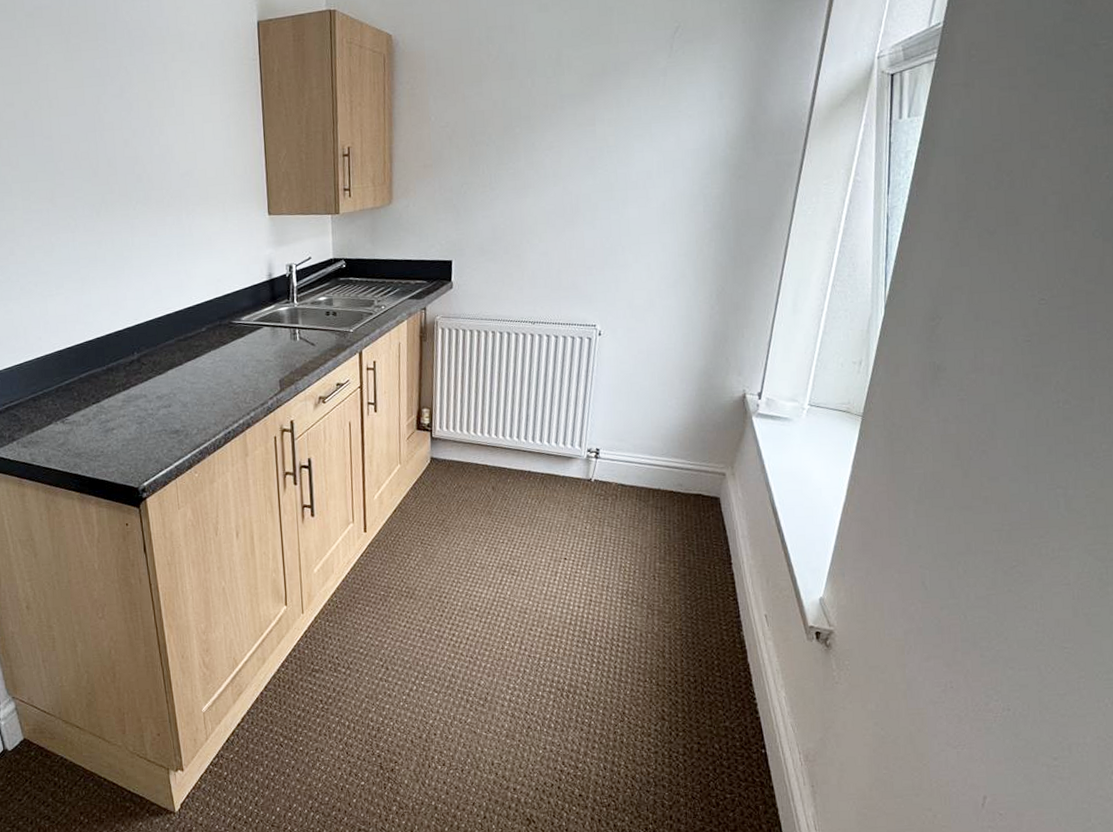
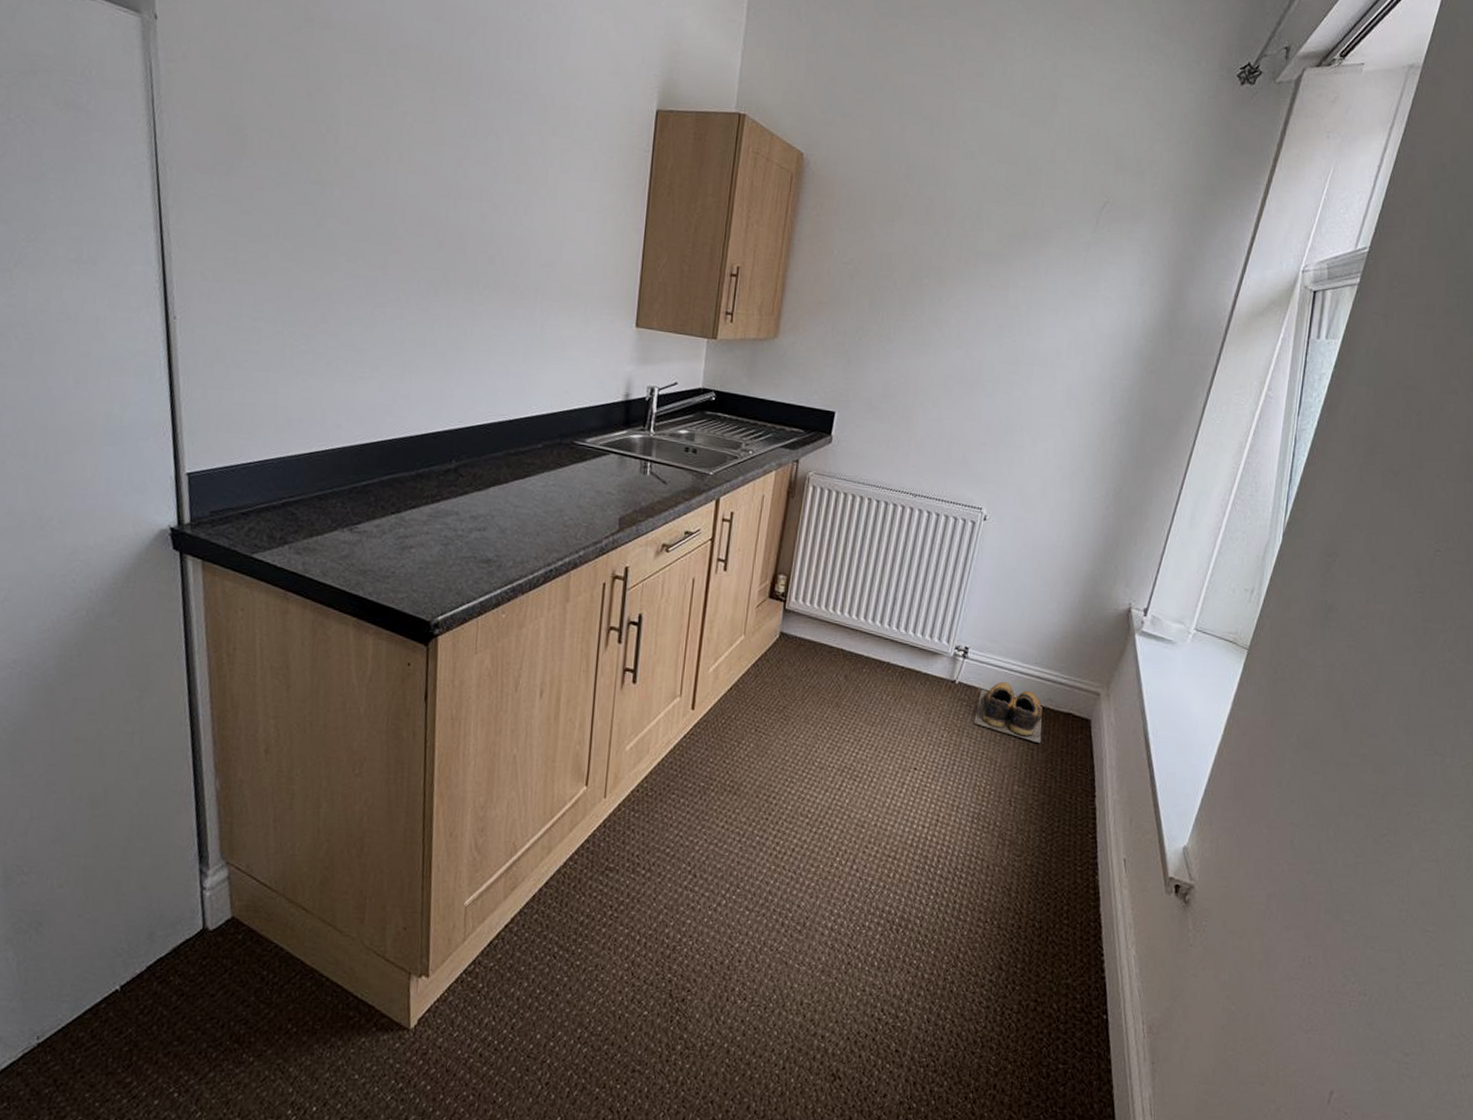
shoes: none [612,474,676,524] -> present [974,681,1042,744]

